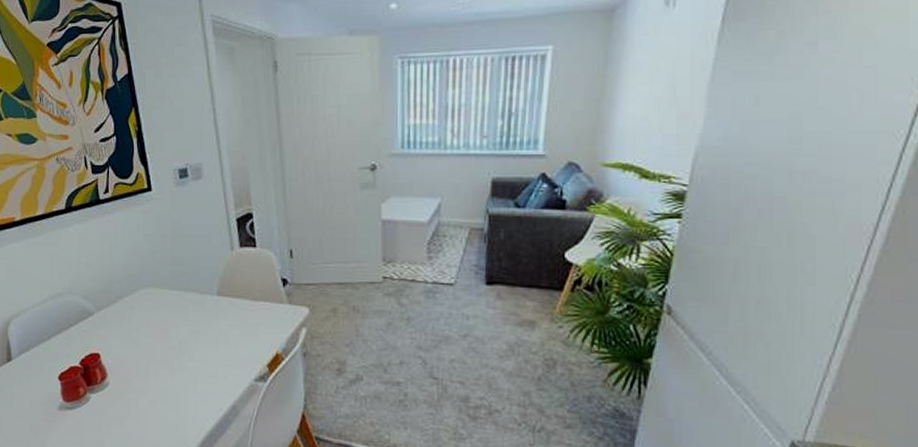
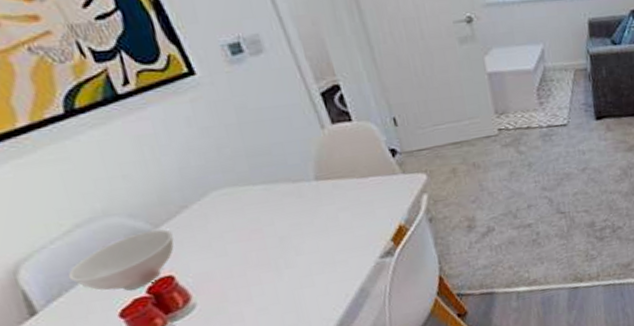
bowl: none [36,312,107,359] -> present [67,229,174,291]

